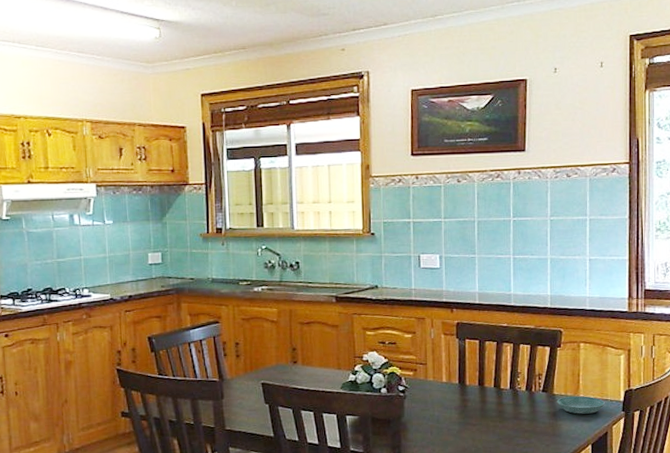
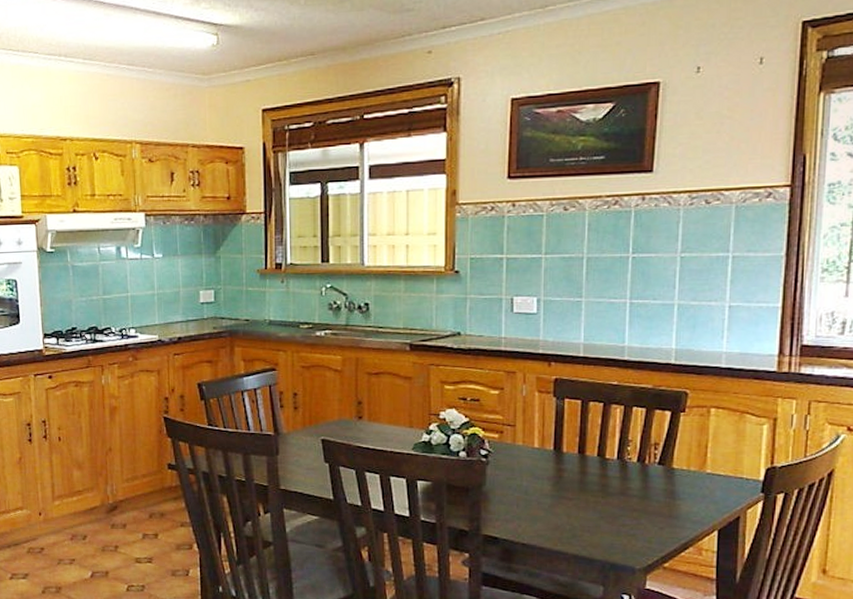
saucer: present [556,396,605,414] -> none [676,472,739,494]

